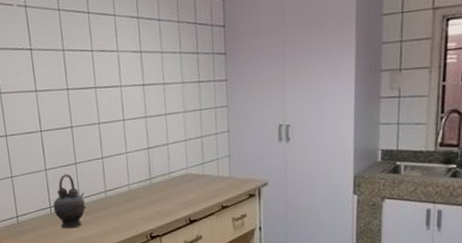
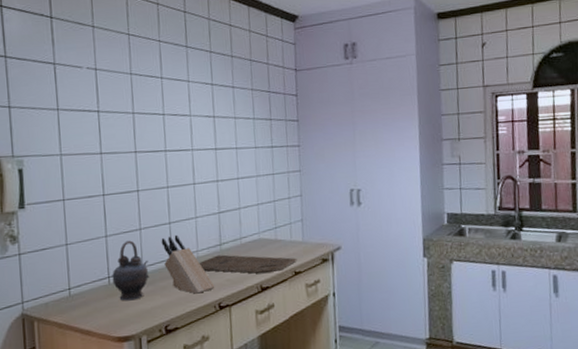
knife block: none [95,169,146,224] -> present [161,234,215,294]
cutting board: none [130,188,224,207] -> present [199,254,297,274]

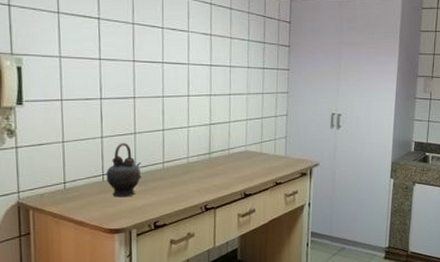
knife block: present [161,234,215,294] -> none [154,141,202,196]
cutting board: present [199,254,297,274] -> none [188,162,279,181]

